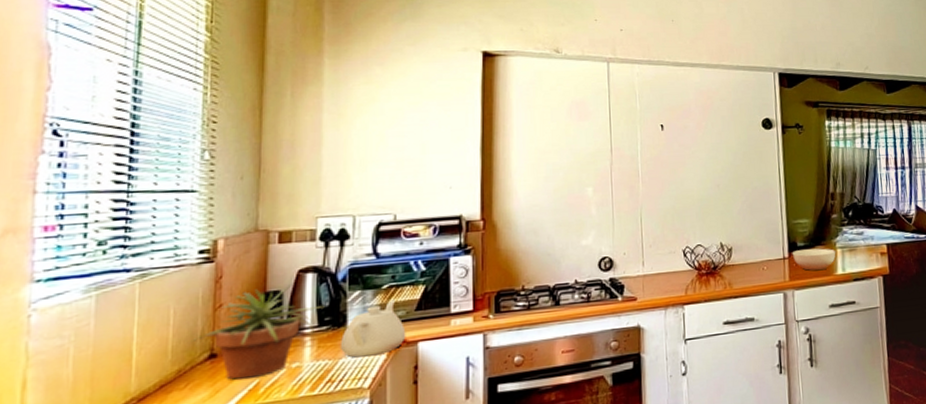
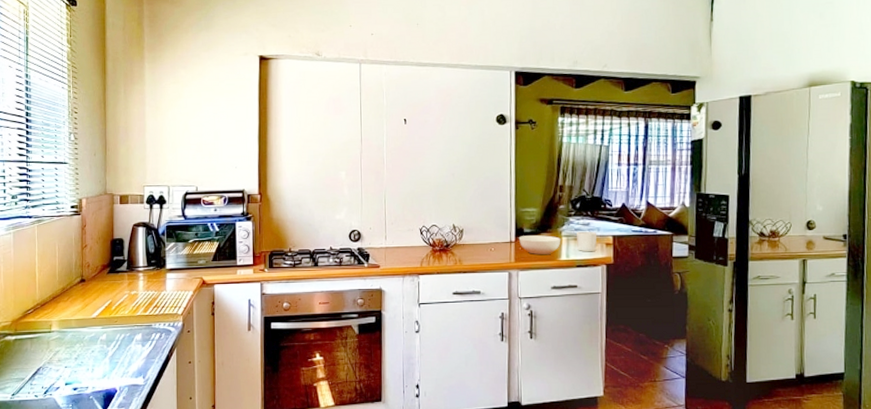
potted plant: present [190,284,325,380] -> none [69,234,151,298]
teapot: present [339,299,406,358] -> none [161,251,206,292]
mug: none [851,240,872,264] -> present [577,231,597,252]

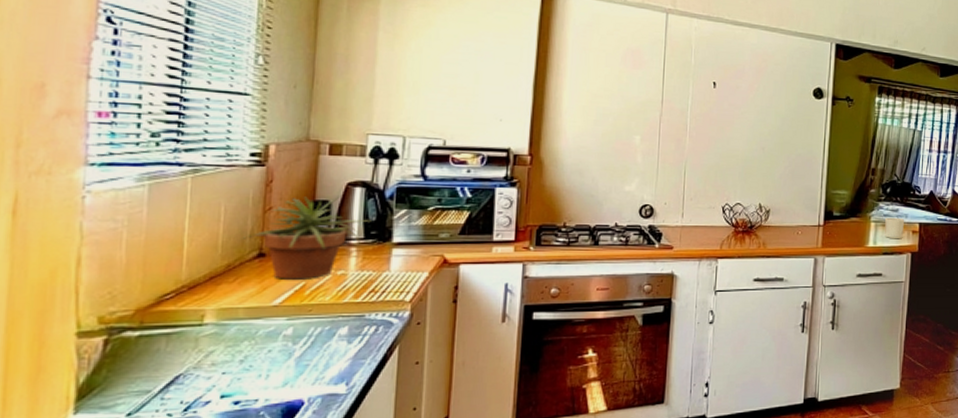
potted plant: none [69,234,151,298] -> present [240,196,371,279]
bowl: present [518,235,561,255] -> none [827,219,870,241]

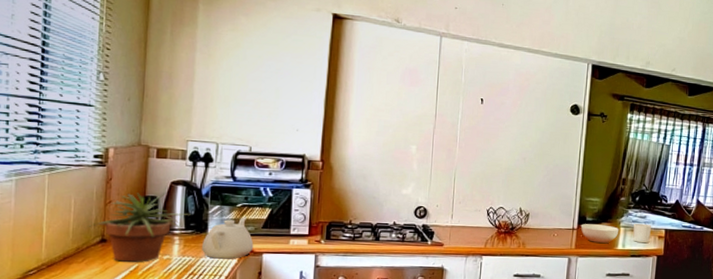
teapot: none [384,222,449,272] -> present [201,217,254,259]
bowl: none [827,219,870,241] -> present [580,224,620,244]

